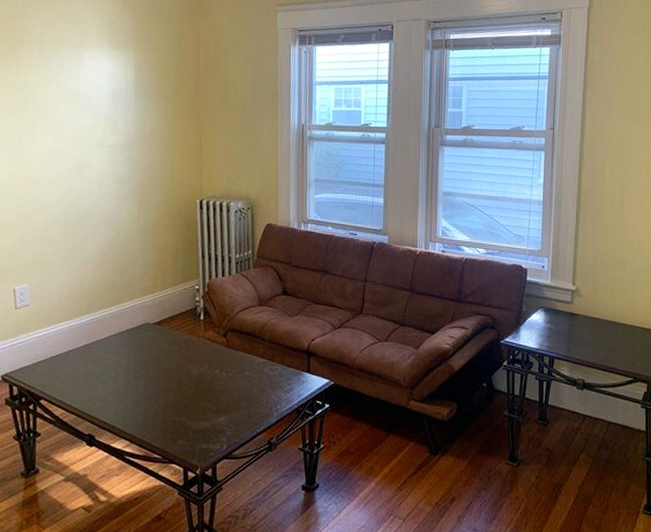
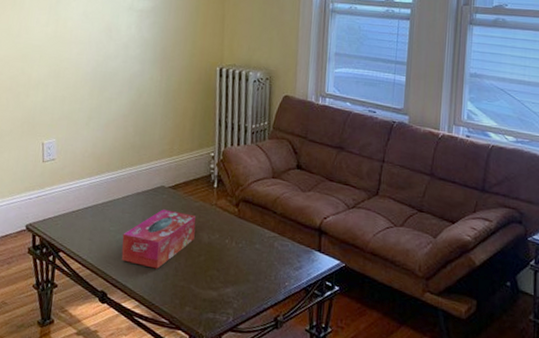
tissue box: none [107,346,184,406] -> present [121,209,196,269]

